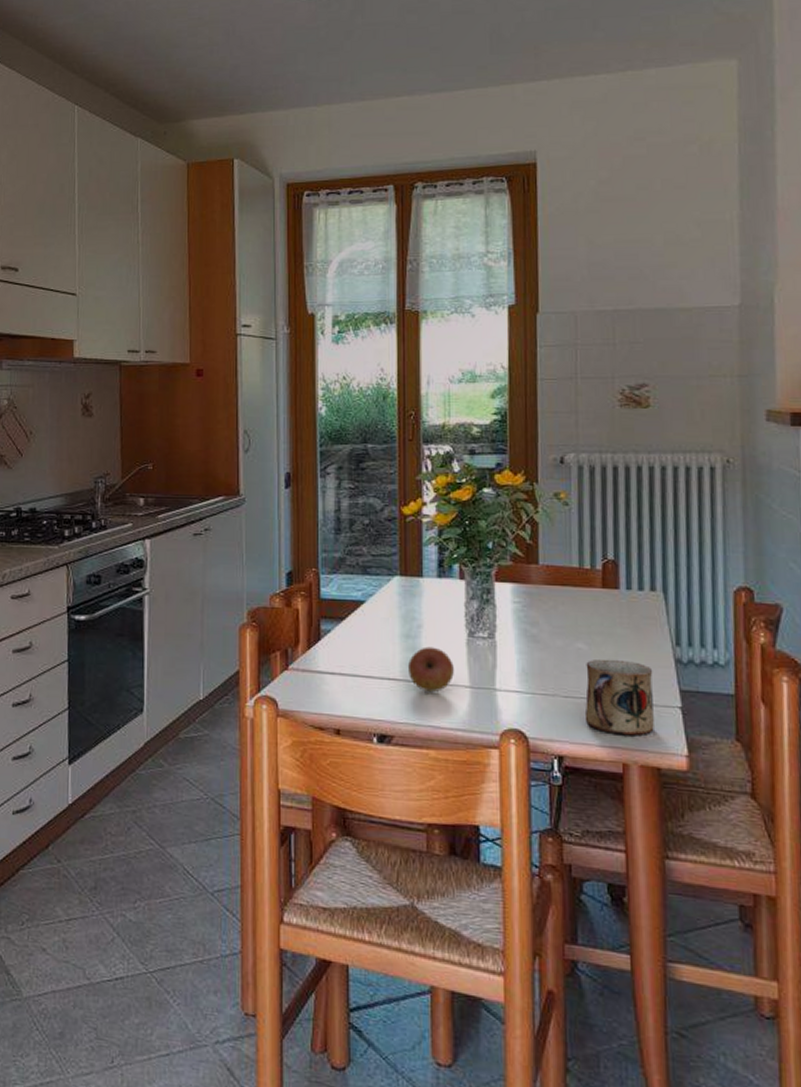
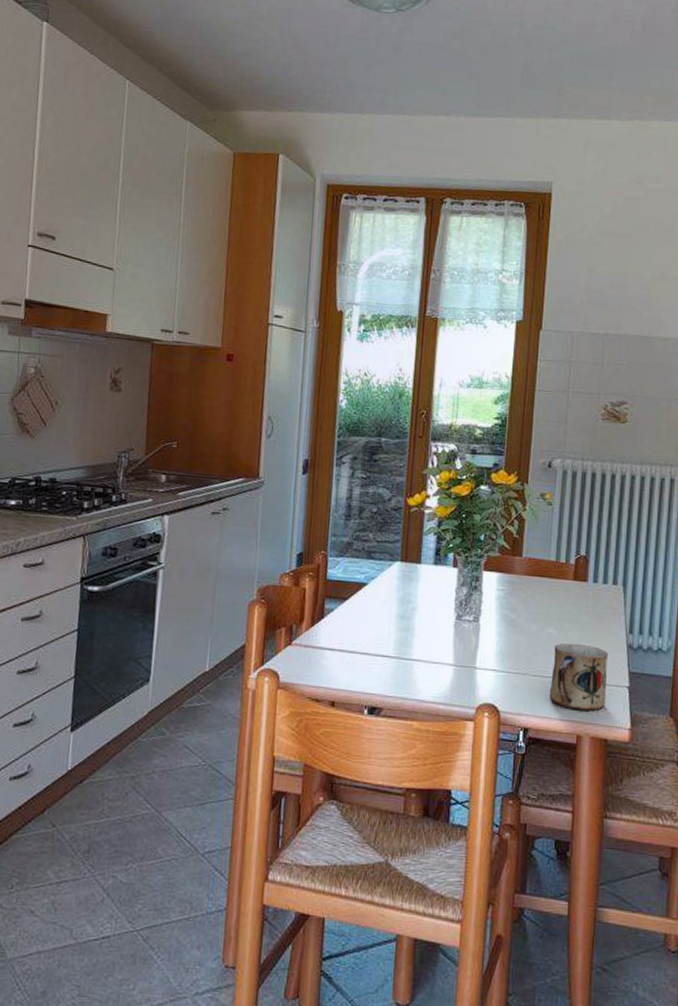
fruit: present [407,646,454,692] -> none [400,627,441,669]

